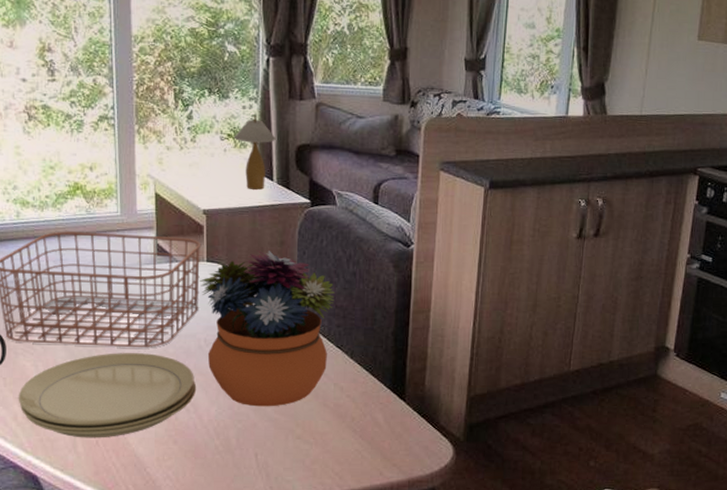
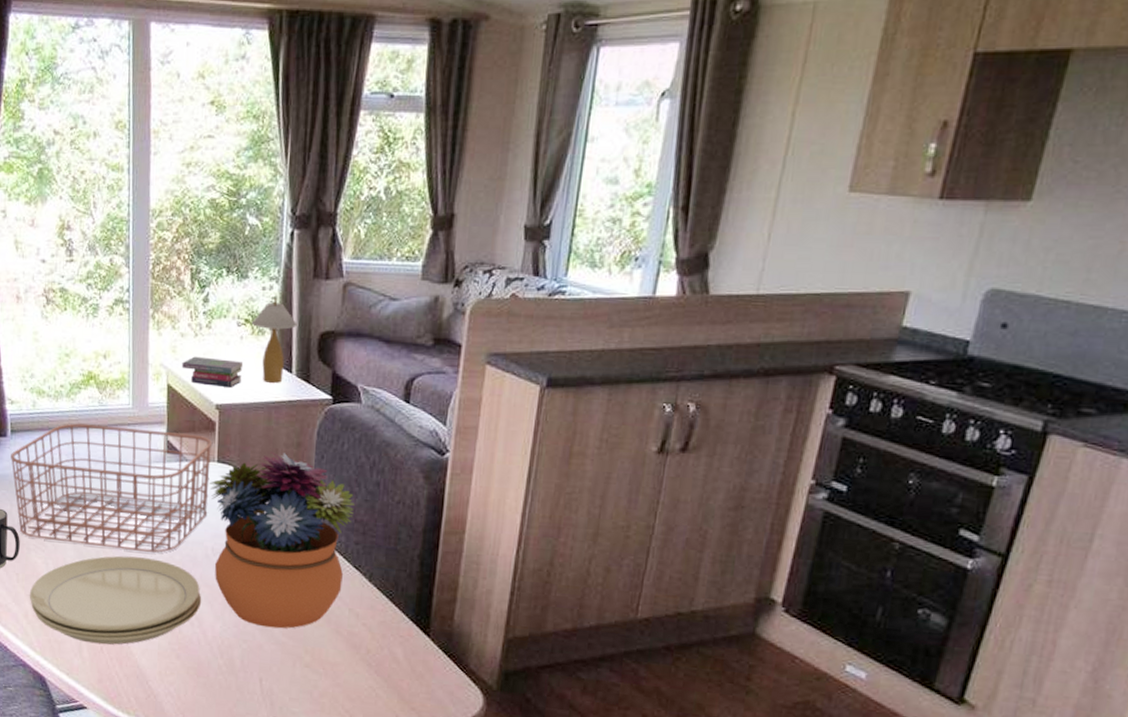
books: none [168,167,228,194] -> present [182,356,244,387]

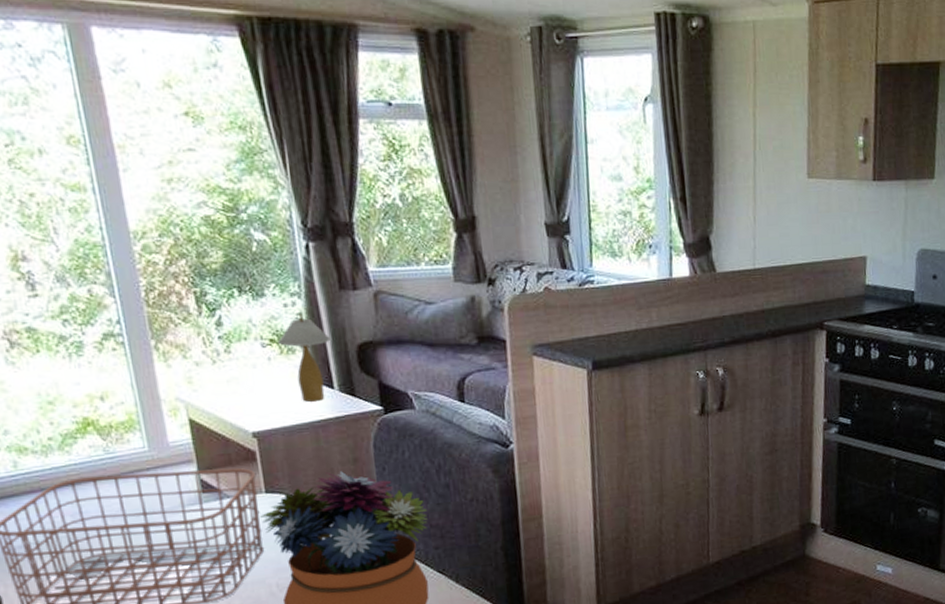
books: present [182,356,244,387] -> none [202,383,278,414]

